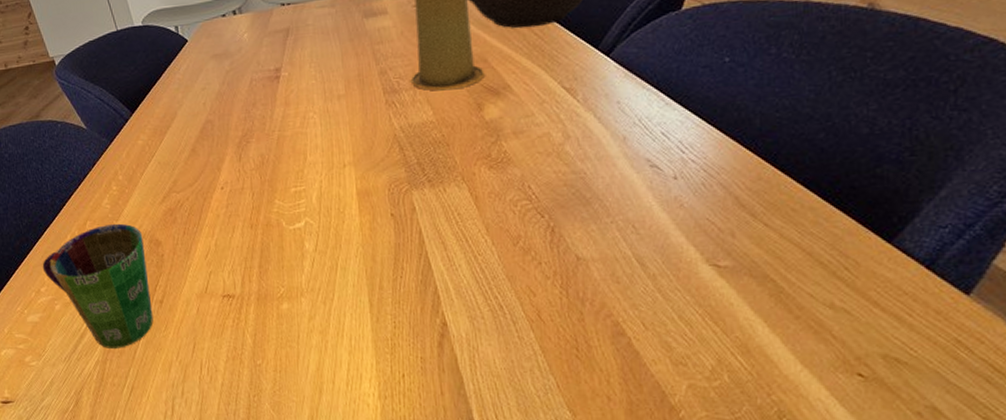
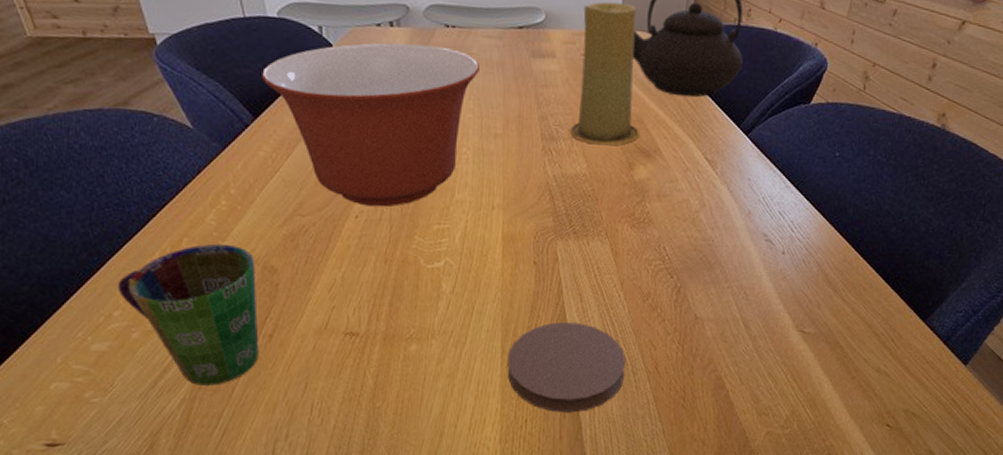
mixing bowl: none [134,24,316,178] -> present [262,42,479,207]
coaster: none [376,272,505,367] -> present [507,322,626,413]

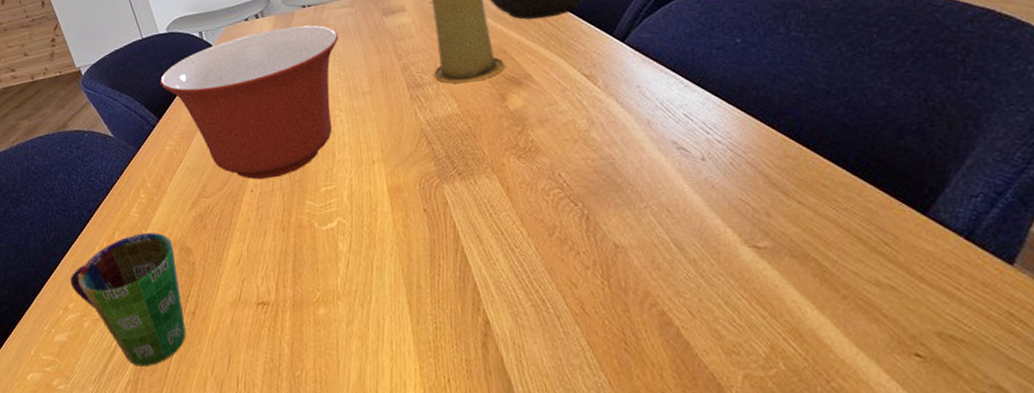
coaster: present [507,322,626,413] -> none [416,267,549,369]

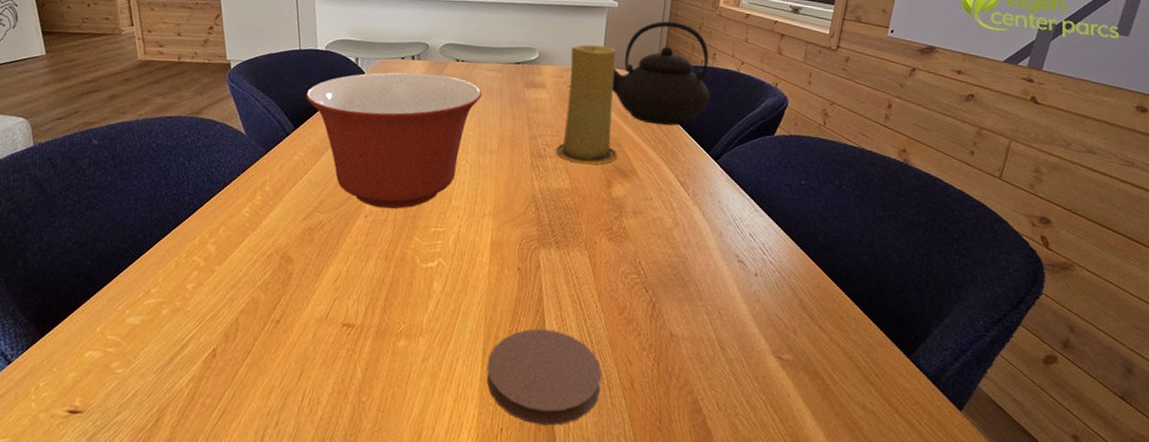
cup: present [70,232,186,367] -> none [159,233,276,366]
coaster: none [416,267,549,369] -> present [487,329,602,426]

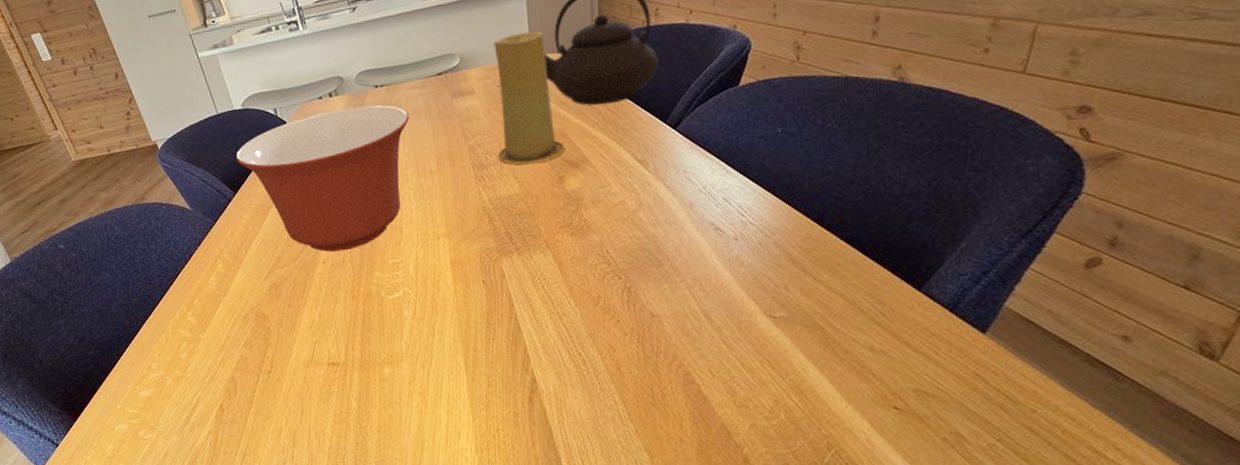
coaster: present [487,329,602,426] -> none [471,333,588,420]

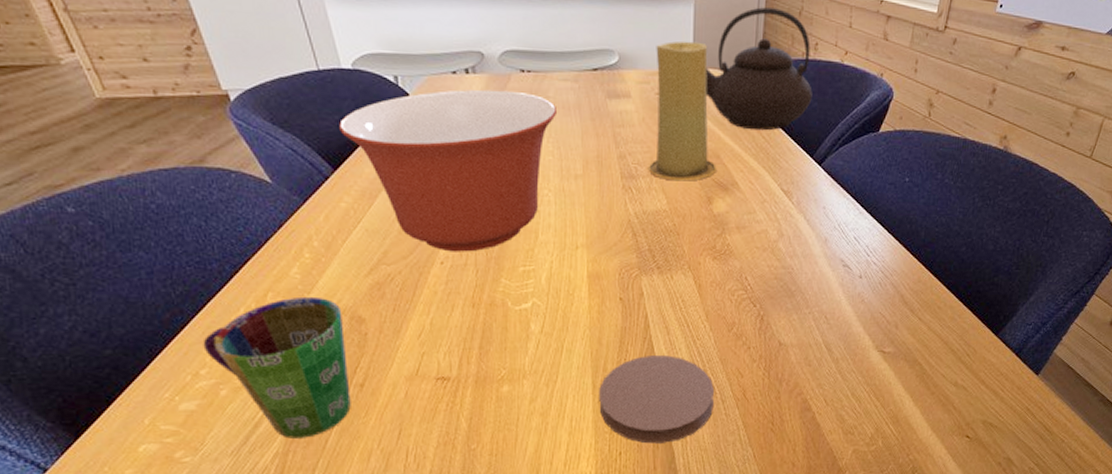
cup: none [152,299,262,419] -> present [203,296,351,439]
coaster: none [471,333,588,420] -> present [599,355,715,444]

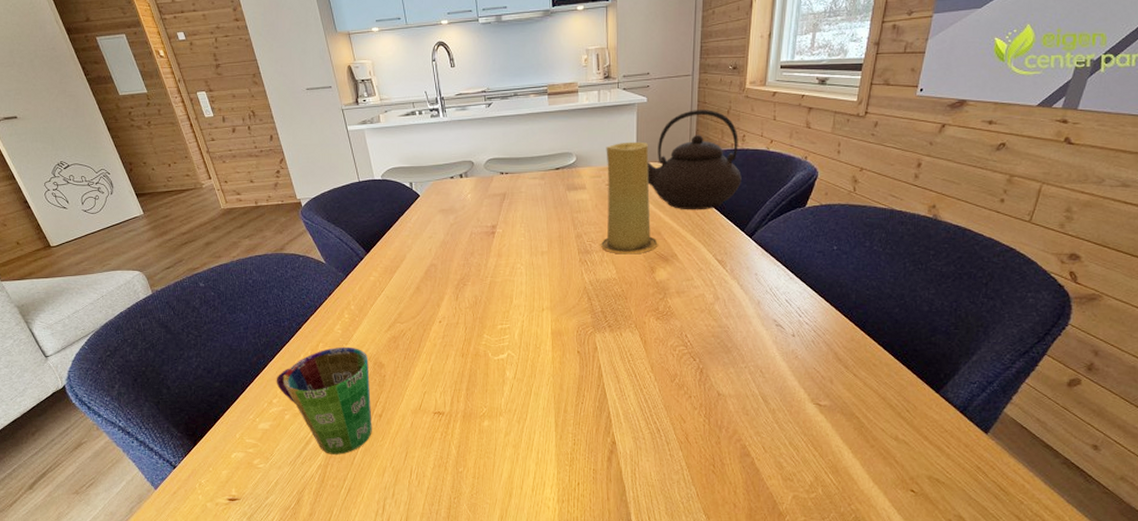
mixing bowl: present [339,89,556,252] -> none [372,189,527,314]
coaster: present [599,355,715,444] -> none [561,400,660,477]

